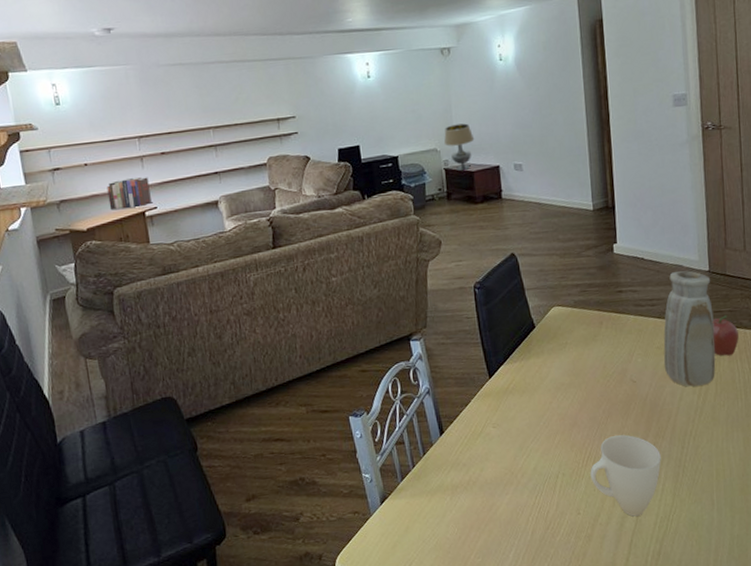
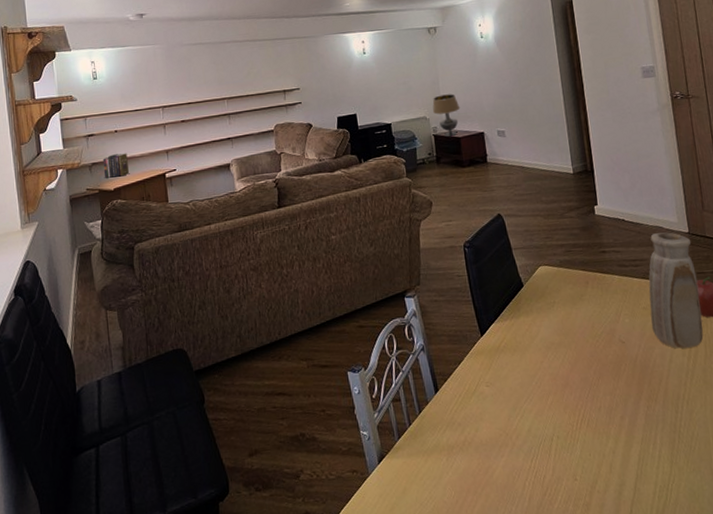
books: none [72,189,103,217] -> present [102,153,129,178]
books: present [107,177,152,211] -> none [133,142,171,172]
mug: present [590,435,661,517] -> none [584,397,656,485]

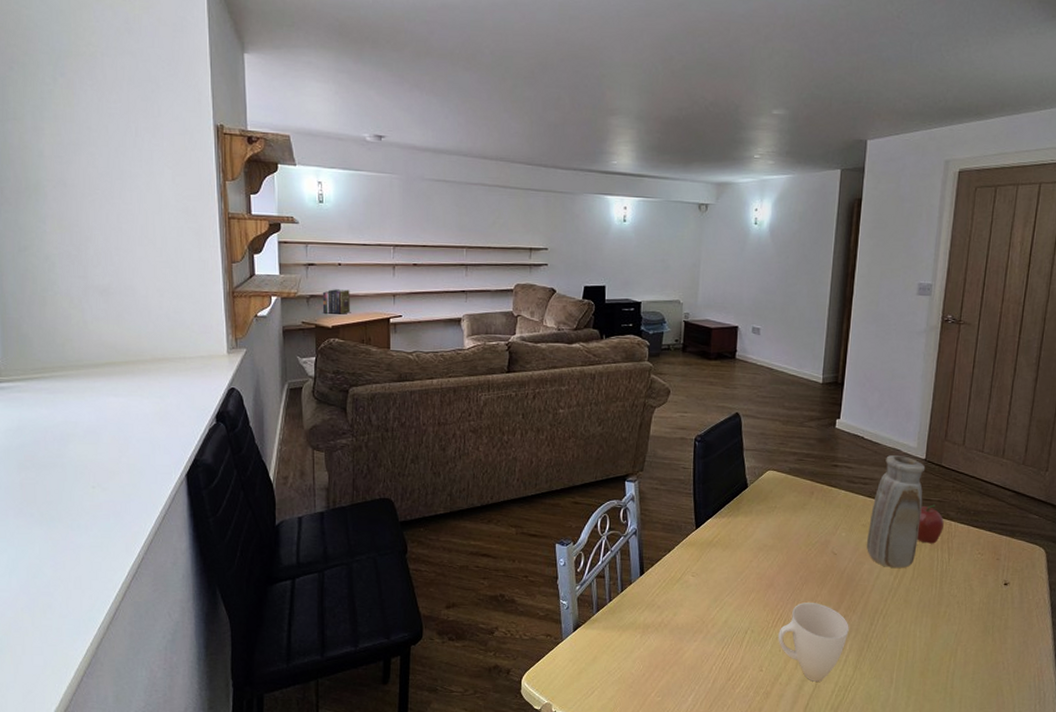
table lamp: present [432,93,460,137] -> none [687,279,718,325]
mug: none [584,397,656,485] -> present [778,602,849,682]

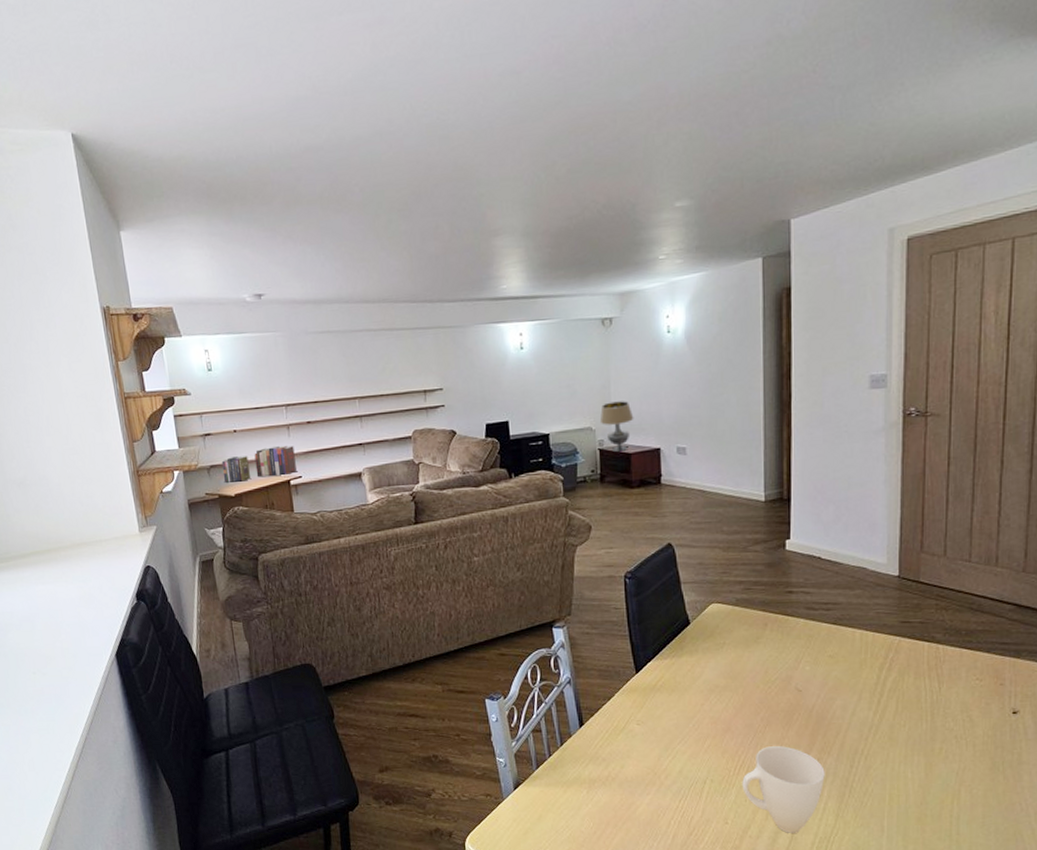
books: none [356,283,398,313] -> present [254,445,297,478]
table lamp: none [687,279,718,325] -> present [599,401,634,452]
vase: present [866,455,926,568] -> none [836,574,900,702]
fruit: present [916,504,944,544] -> none [897,626,929,672]

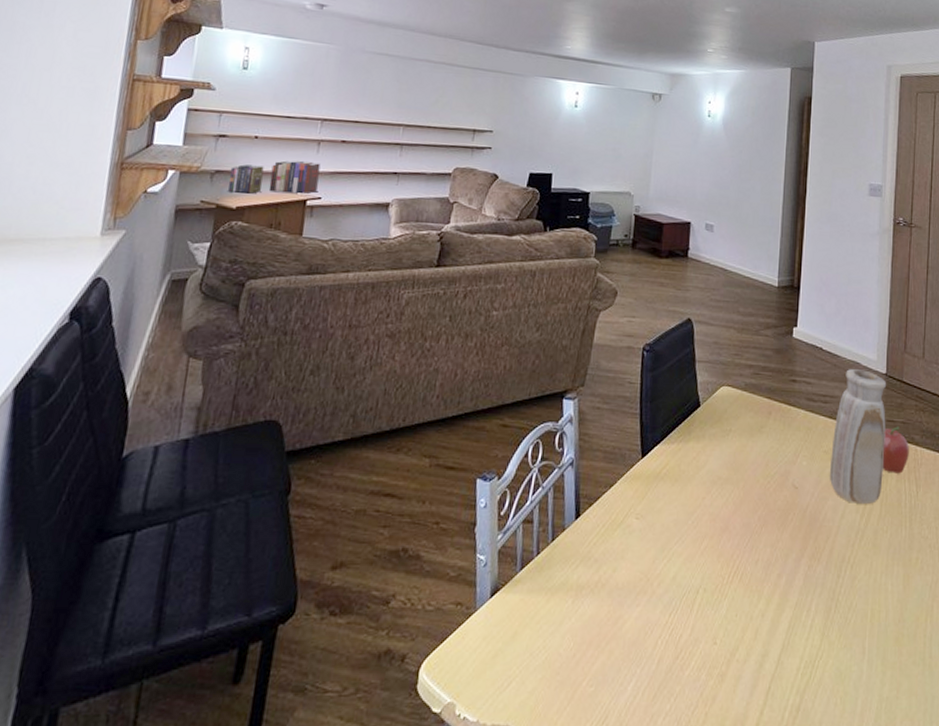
table lamp: present [599,401,634,452] -> none [638,171,671,220]
mug: present [742,746,825,833] -> none [734,550,814,656]
vase: none [836,574,900,702] -> present [829,369,887,504]
fruit: none [897,626,929,672] -> present [882,426,909,474]

